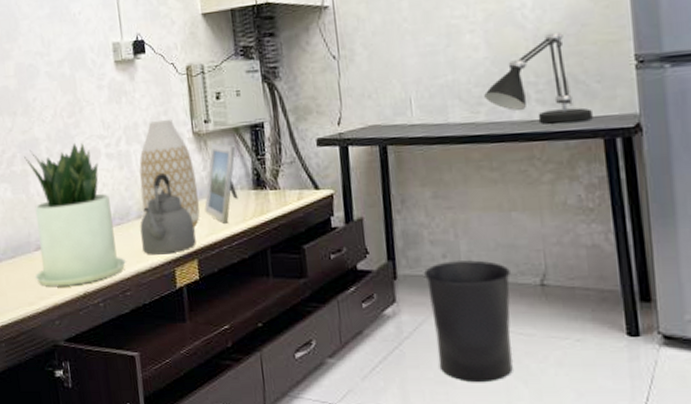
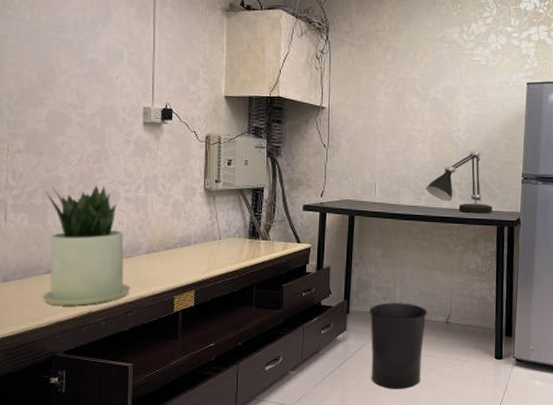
vase: present [139,120,200,228] -> none [153,176,203,265]
kettle: present [140,173,196,255] -> none [148,219,195,284]
picture frame: present [204,142,238,224] -> none [206,199,238,263]

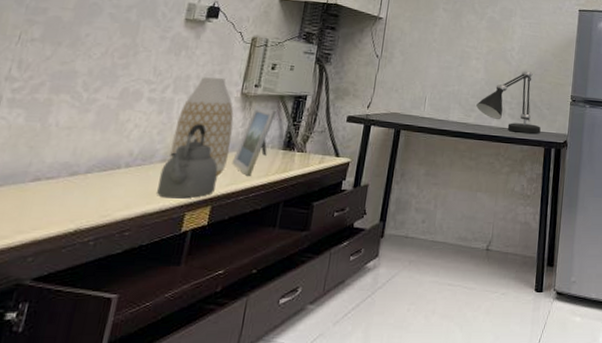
planter: present [41,185,132,307] -> none [19,80,138,222]
kettle: none [148,219,195,284] -> present [157,124,218,199]
vase: none [153,176,203,265] -> present [169,77,234,177]
picture frame: none [206,199,238,263] -> present [232,104,277,176]
waste bin: present [369,303,427,389] -> none [400,226,468,327]

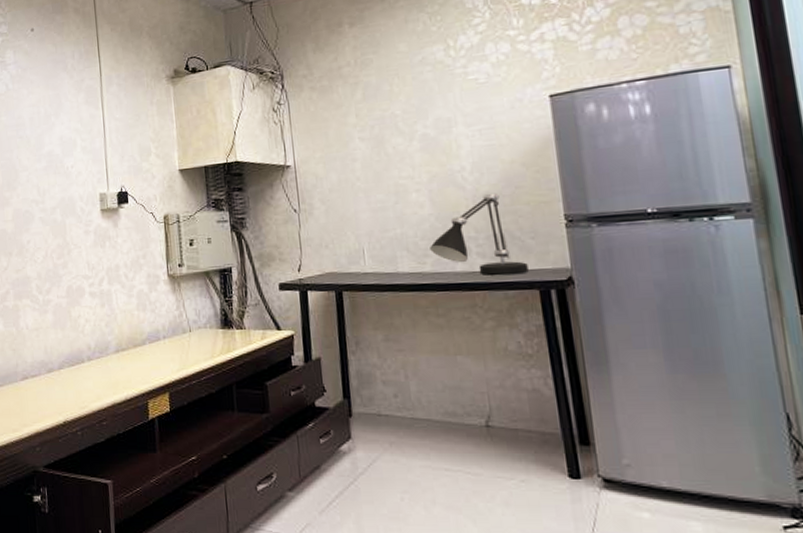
kettle: present [157,124,218,199] -> none [117,312,168,387]
vase: present [169,77,234,177] -> none [119,263,172,363]
picture frame: present [232,104,277,176] -> none [176,285,207,359]

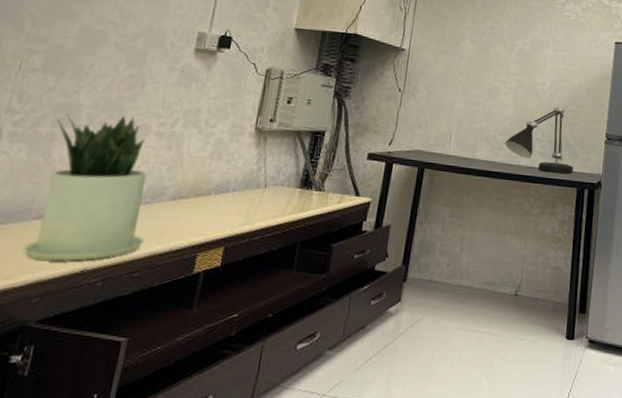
planter: none [16,281,104,416] -> present [22,113,147,262]

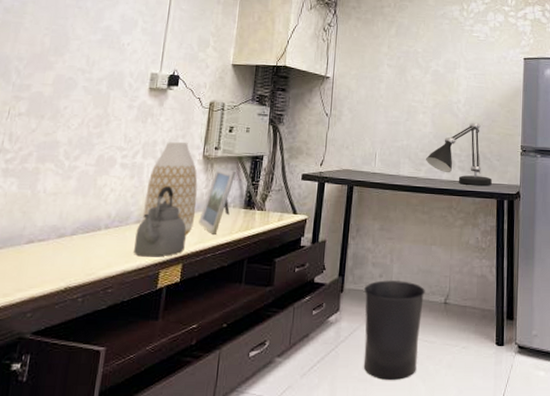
planter: present [22,113,147,262] -> none [17,150,116,281]
kettle: none [167,160,232,239] -> present [134,186,187,257]
vase: none [180,111,248,216] -> present [143,142,198,236]
picture frame: none [246,140,293,216] -> present [198,166,236,235]
waste bin: none [423,270,495,374] -> present [363,280,425,380]

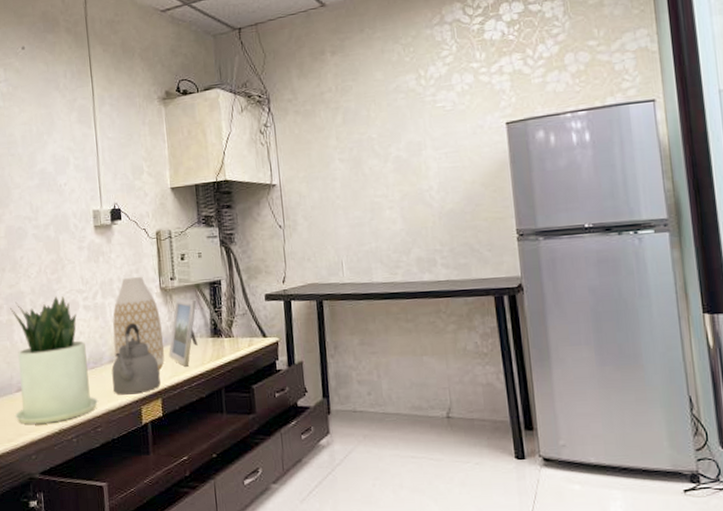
planter: none [17,150,116,281] -> present [10,296,99,425]
waste bin: present [363,280,425,380] -> none [353,397,425,501]
desk lamp: present [426,122,492,187] -> none [401,210,486,284]

